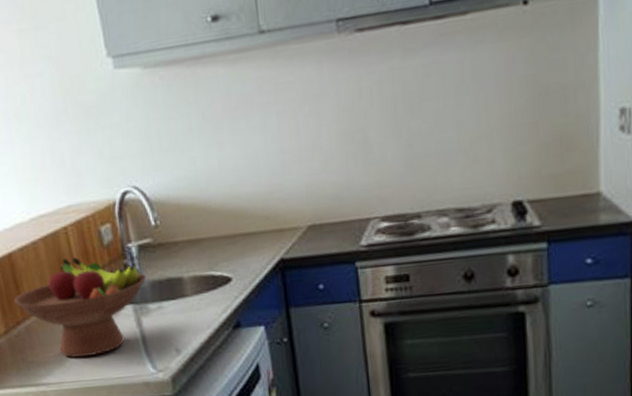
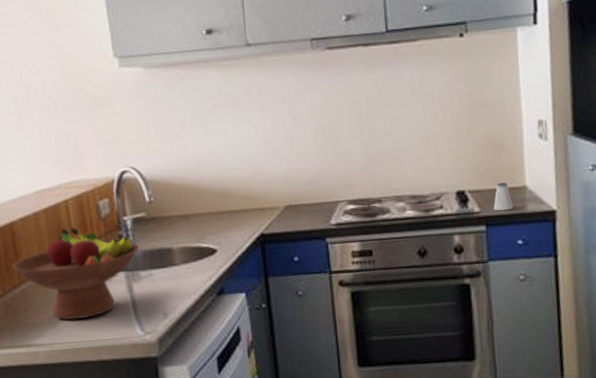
saltshaker: none [557,189,583,224] -> present [493,182,513,211]

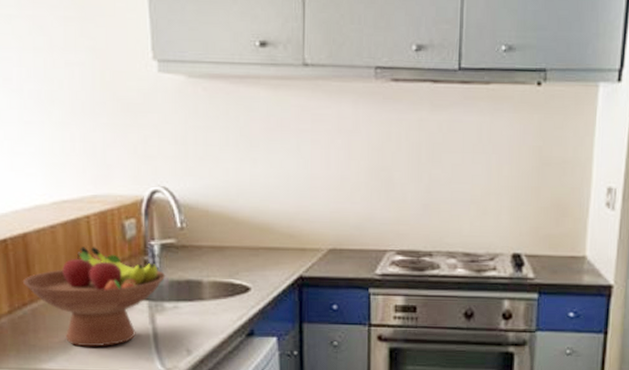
saltshaker: present [493,182,513,211] -> none [548,250,570,280]

